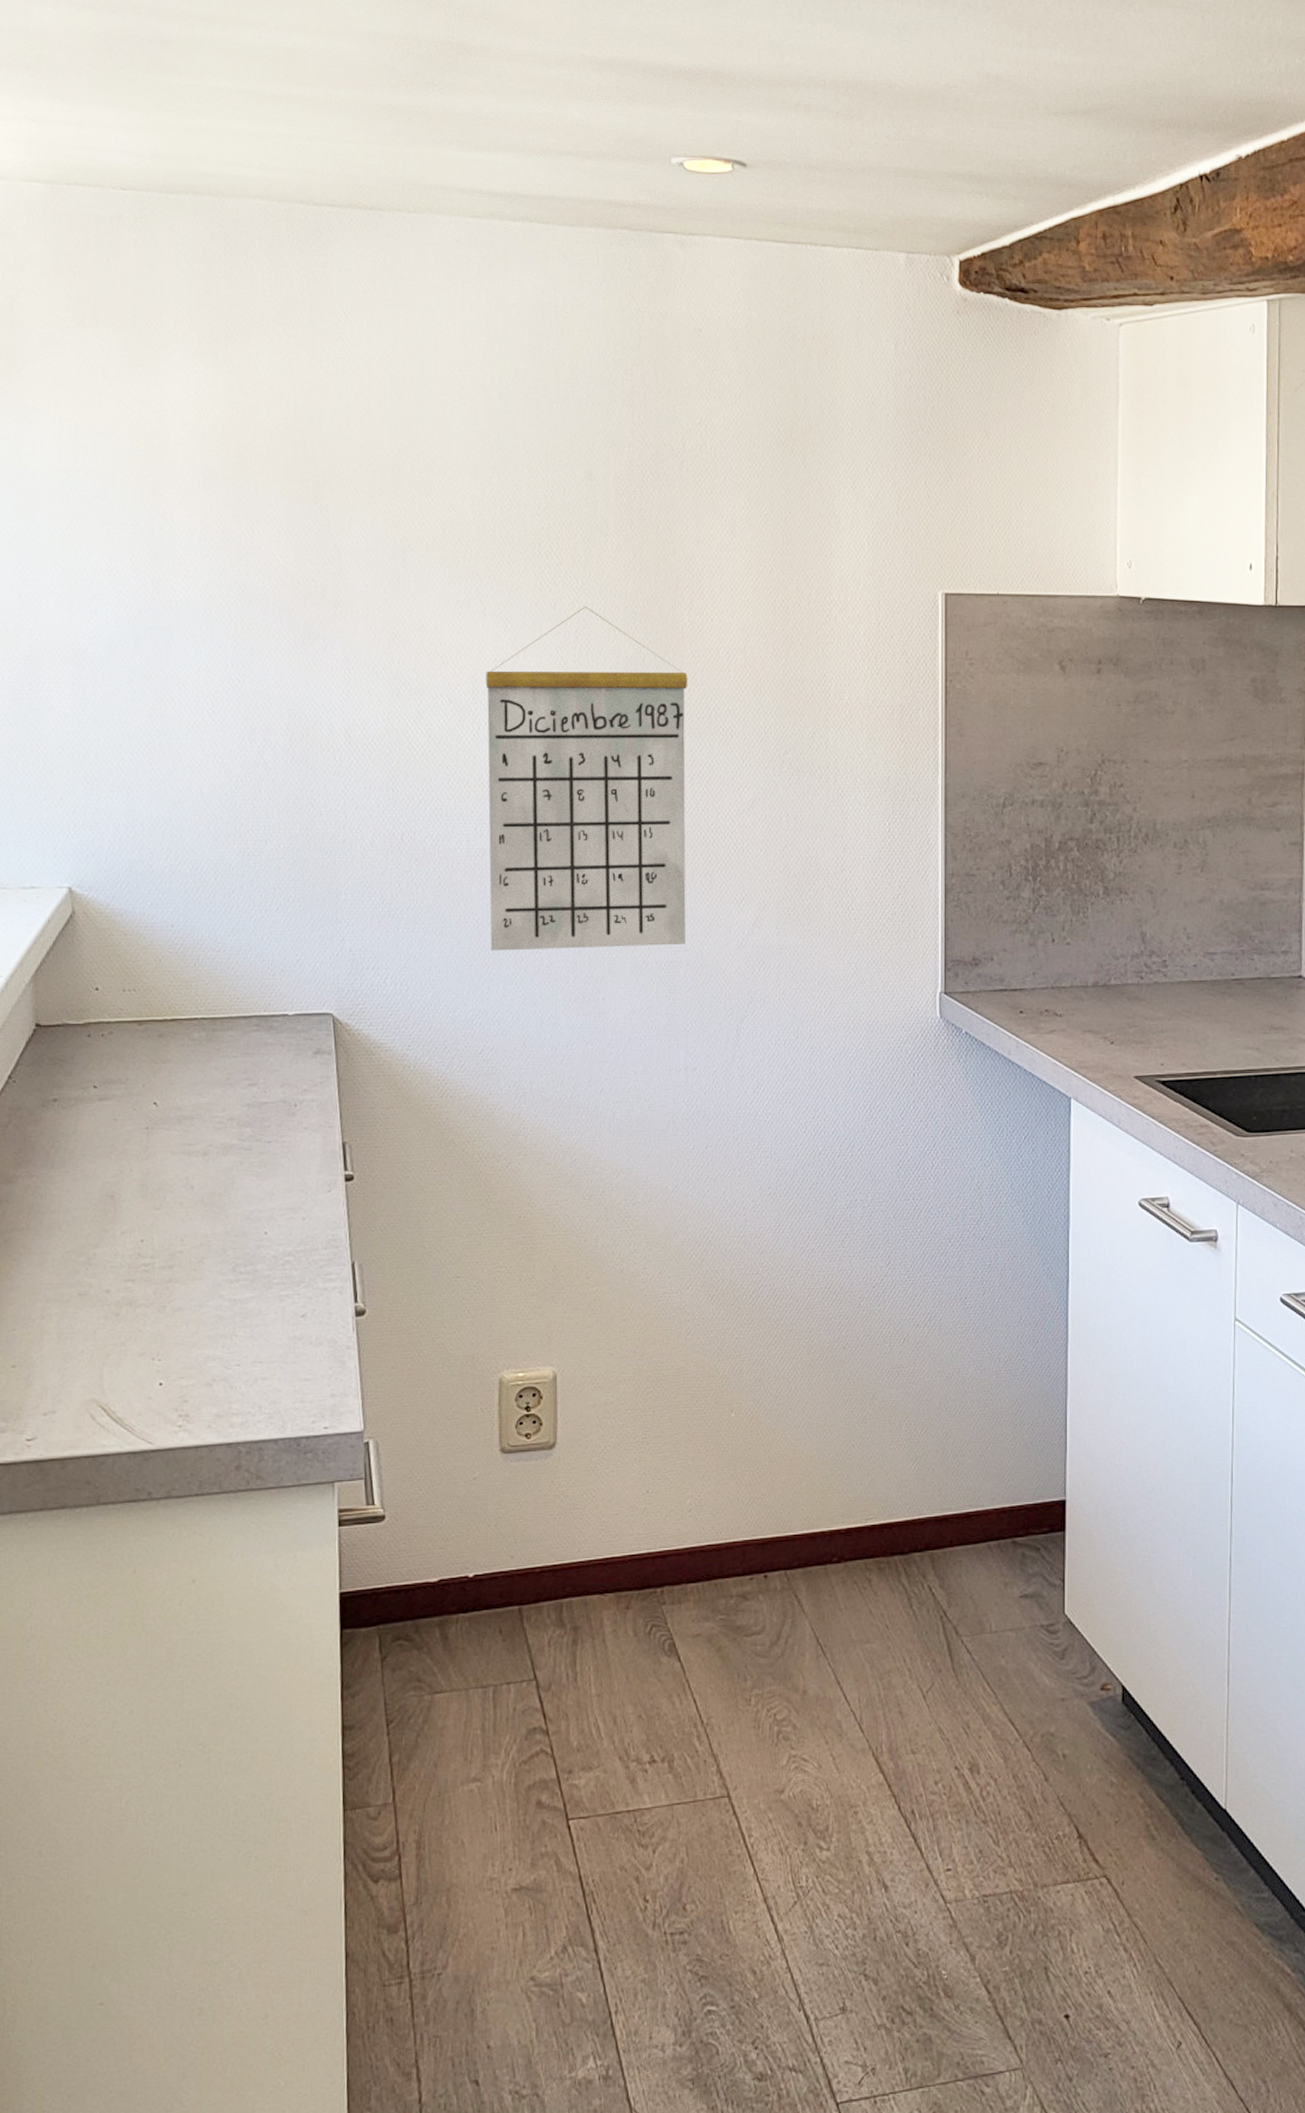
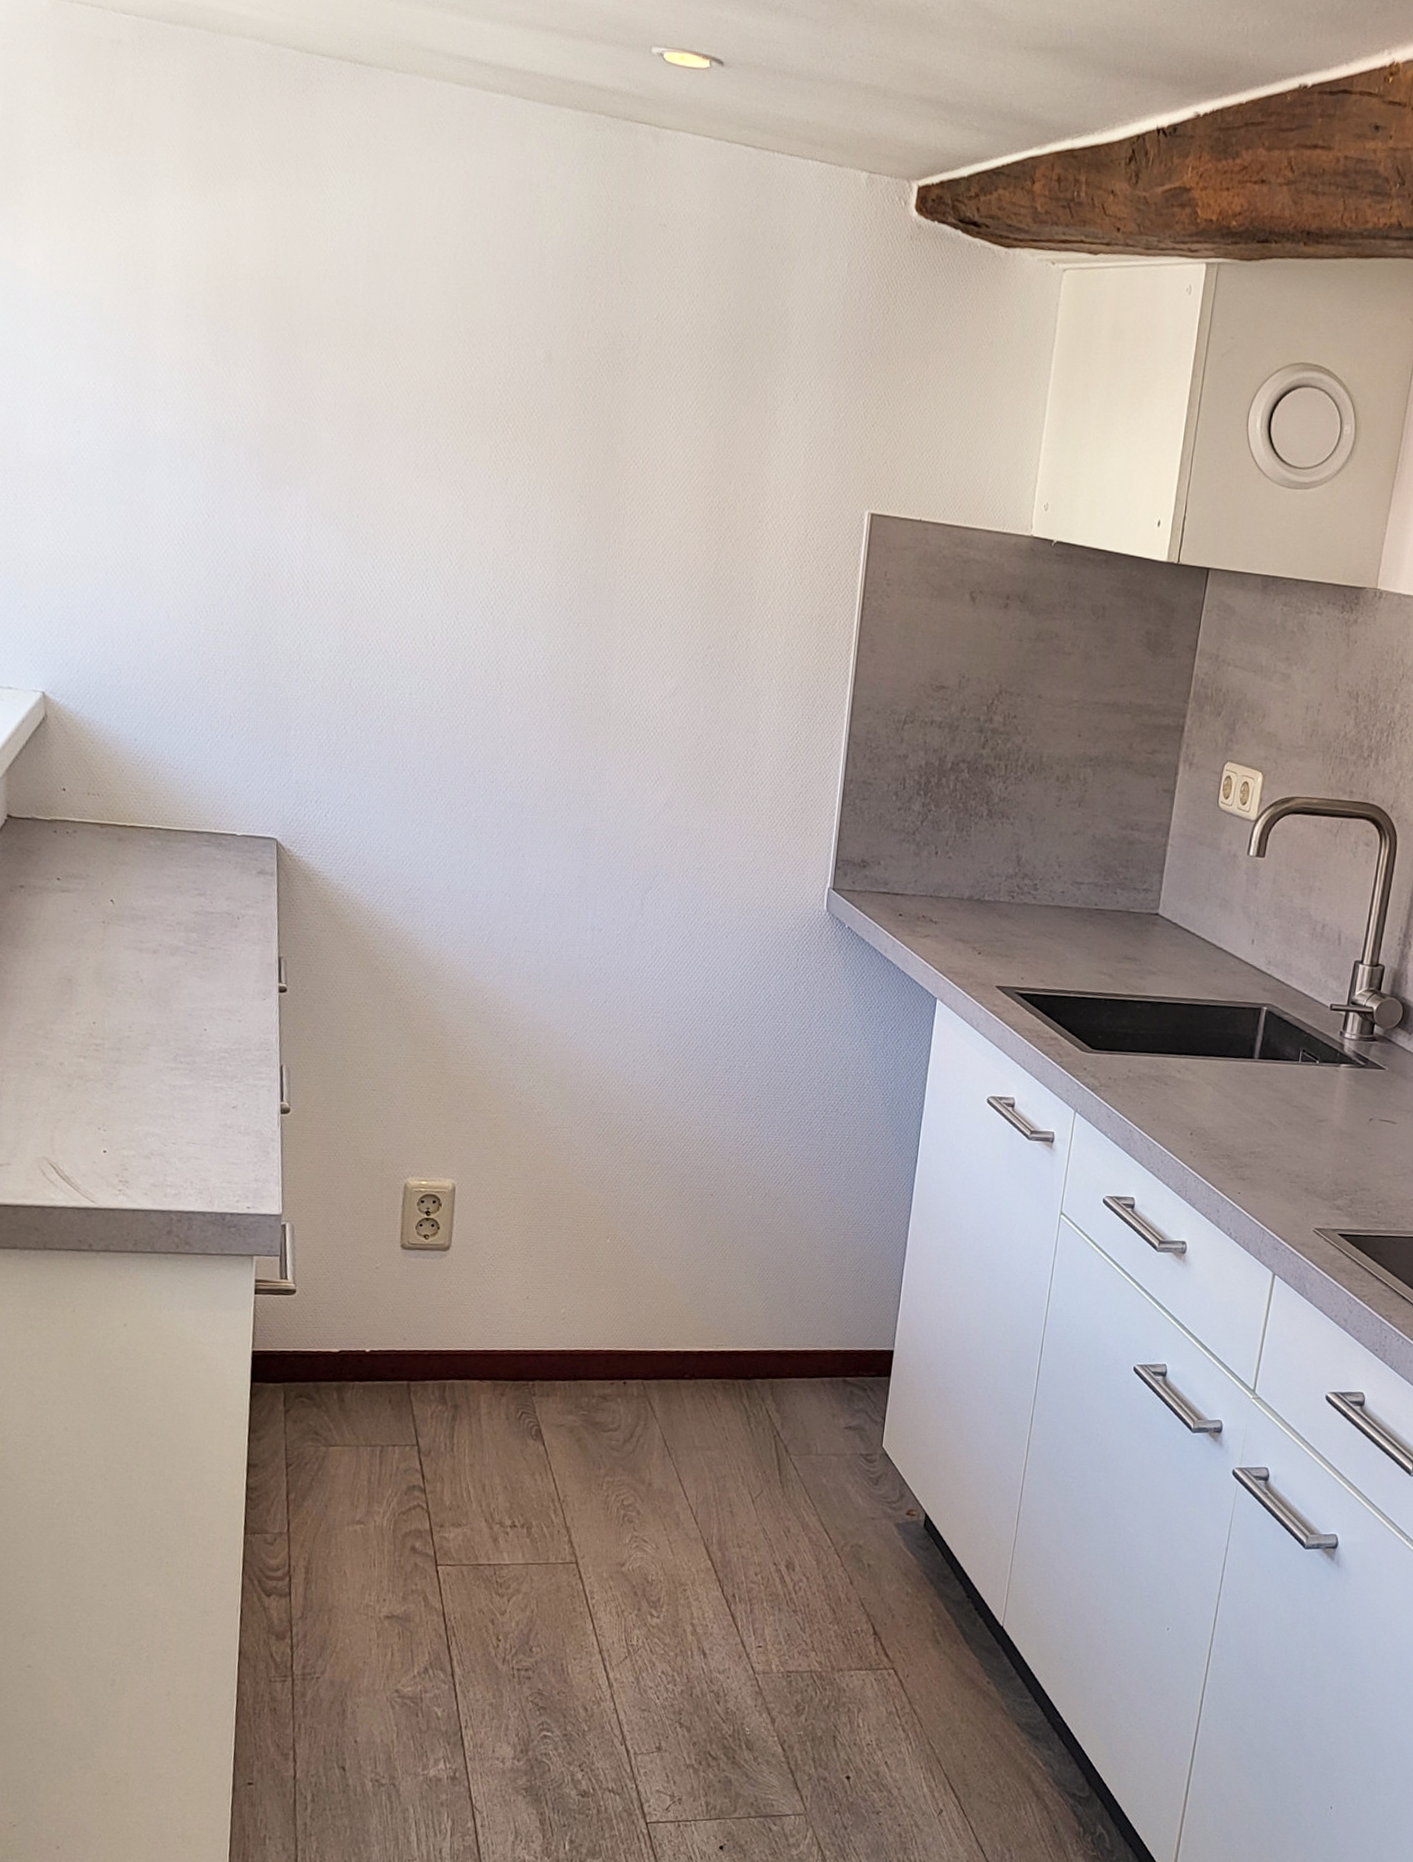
calendar: present [485,606,687,951] -> none [424,484,625,815]

